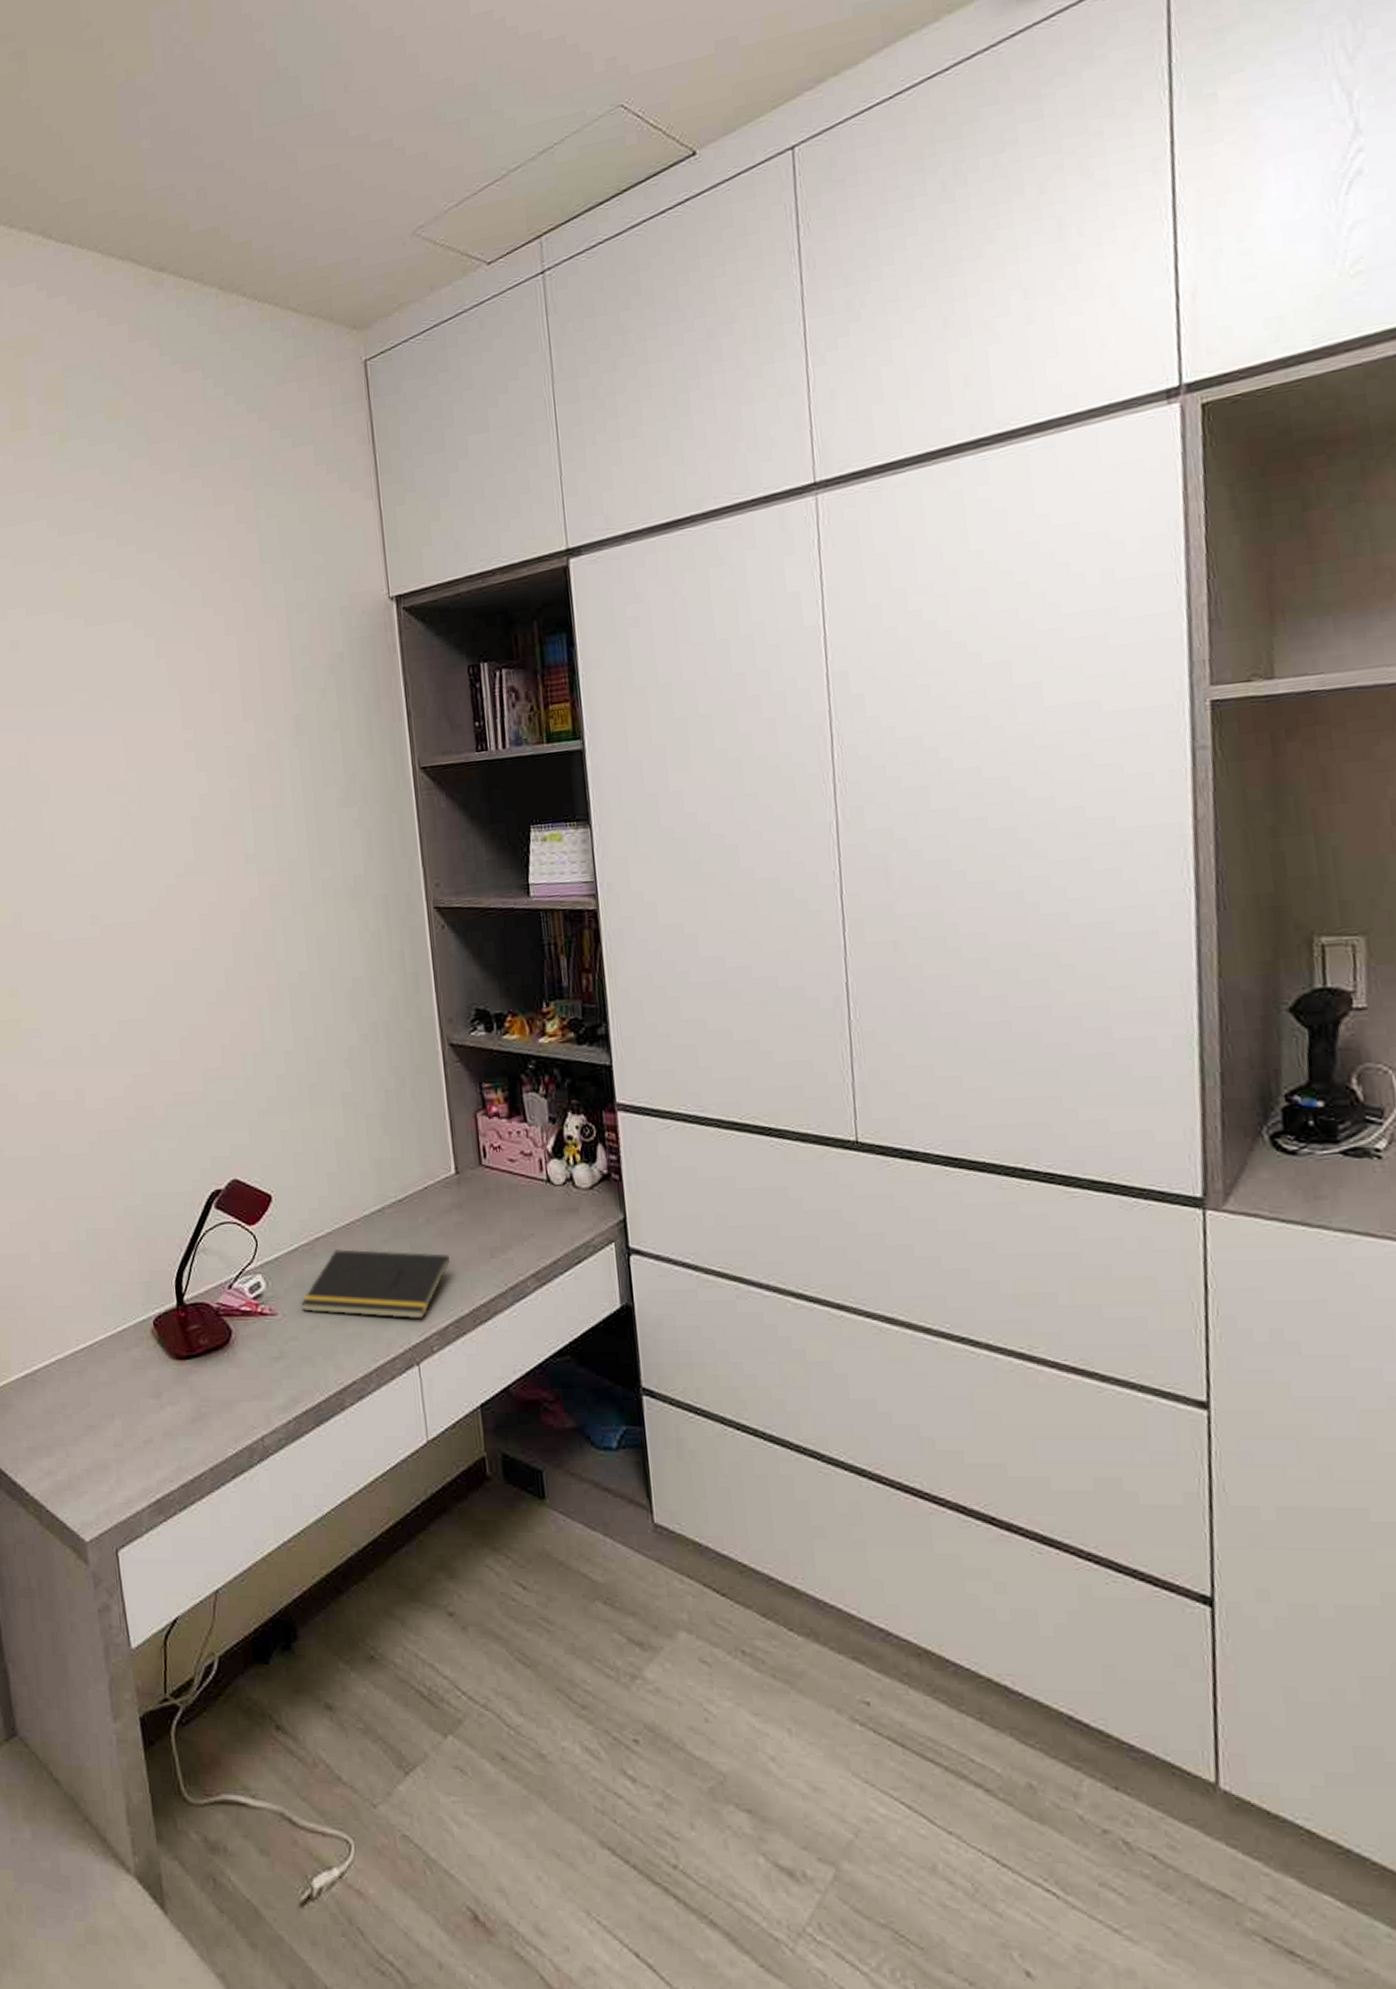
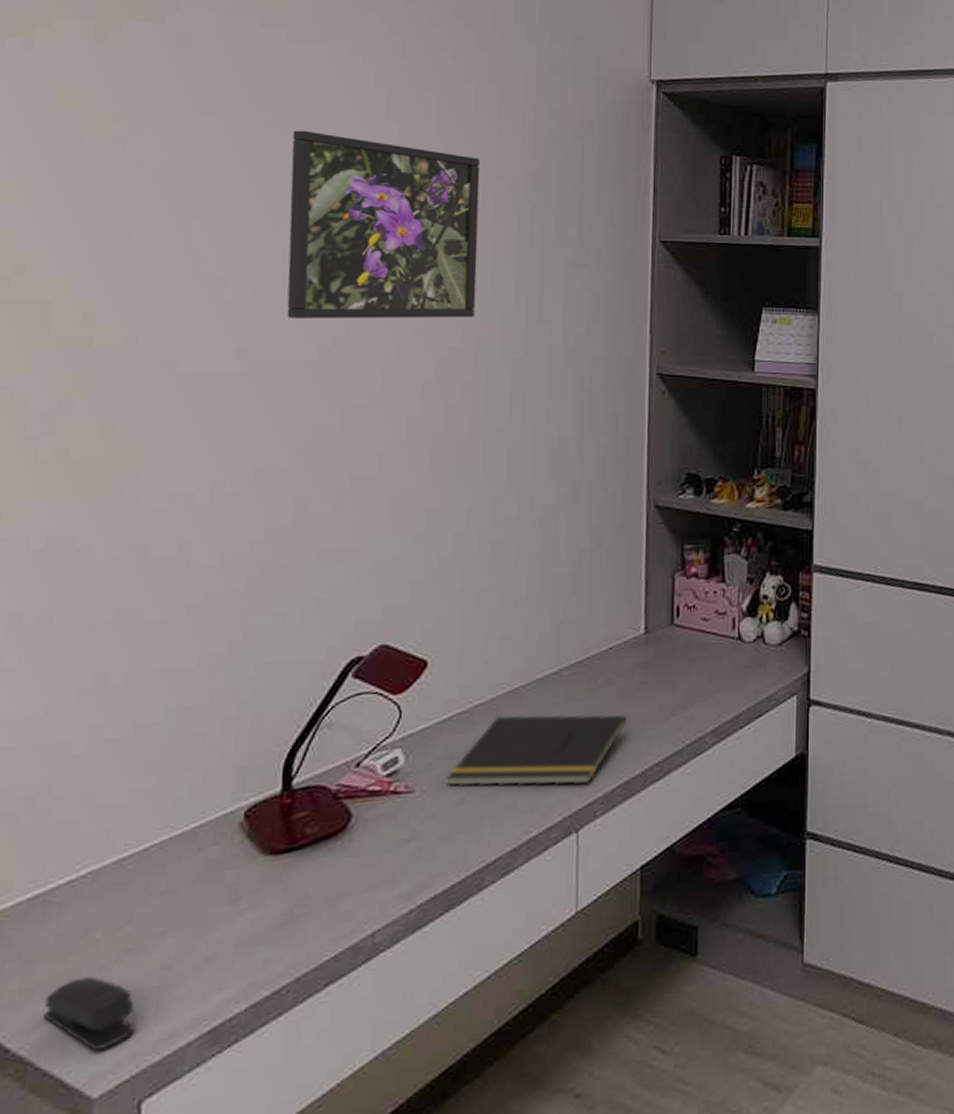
stapler: none [44,1444,105,1503] -> present [43,976,135,1050]
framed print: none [101,708,266,885] -> present [286,130,481,318]

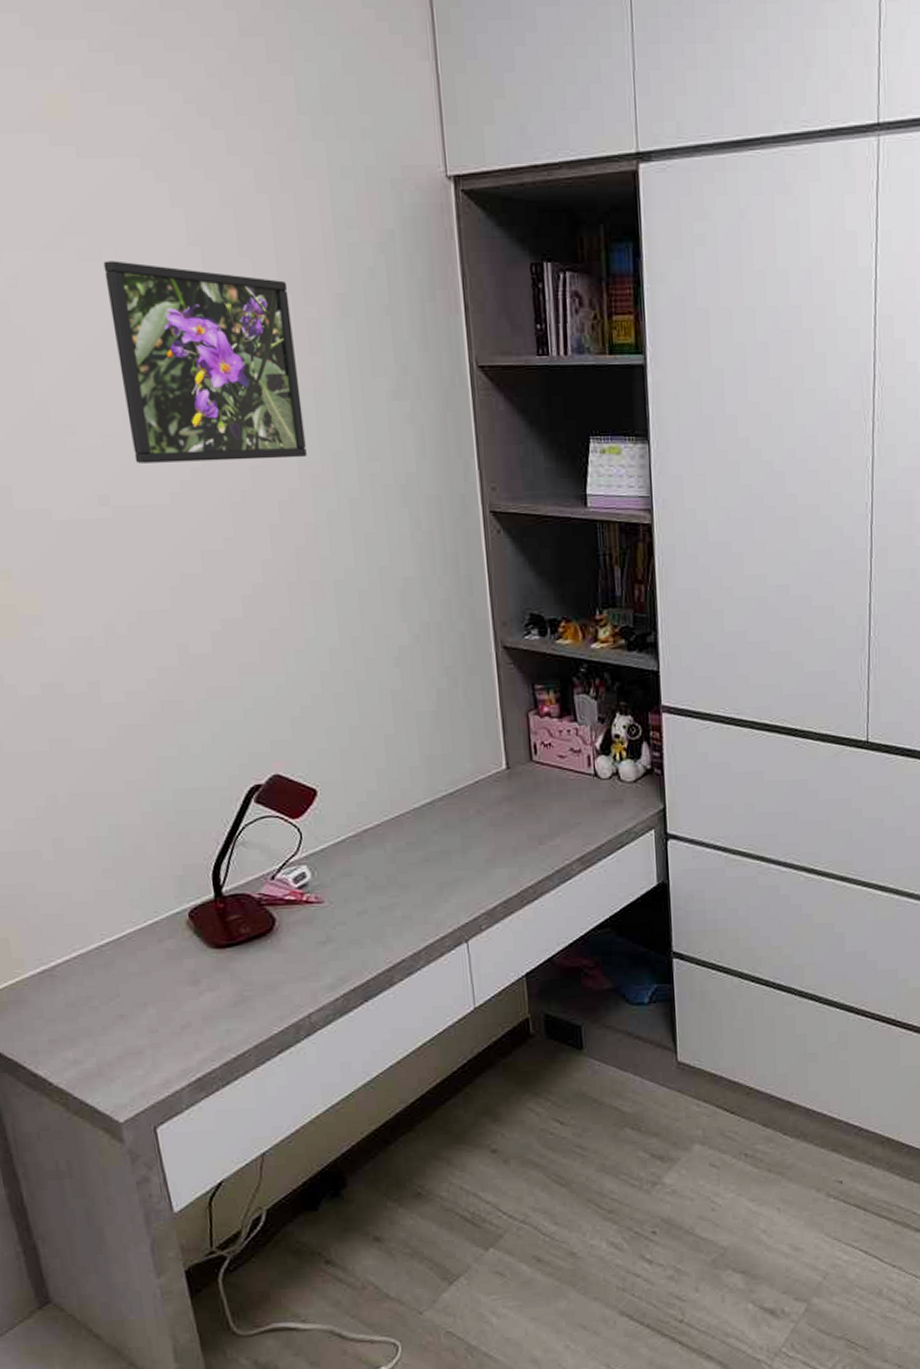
stapler: present [43,976,135,1050] -> none [69,1034,140,1088]
notepad: present [446,714,627,786] -> none [349,839,499,902]

